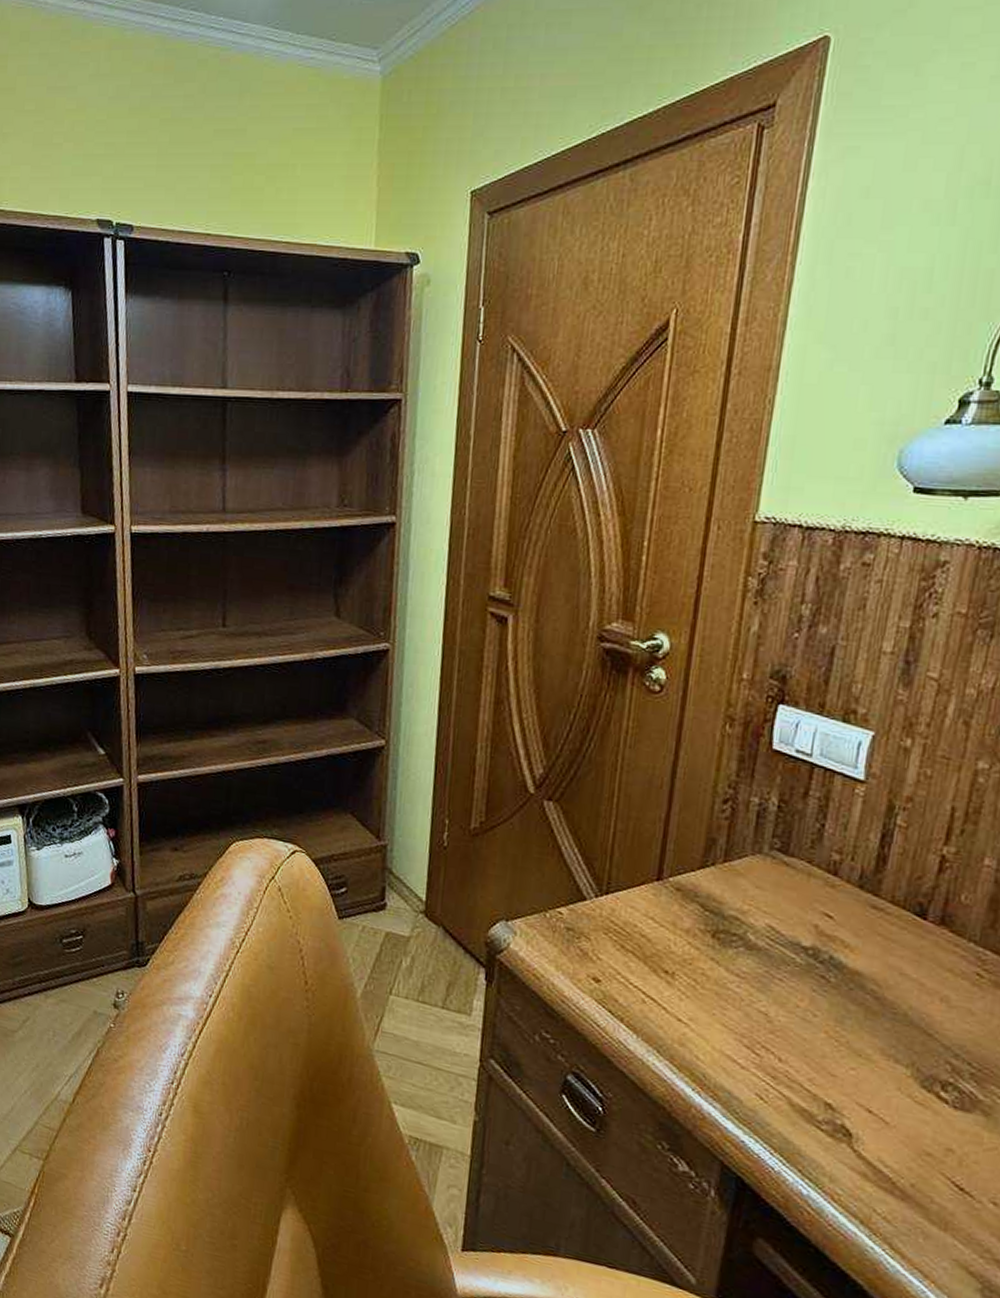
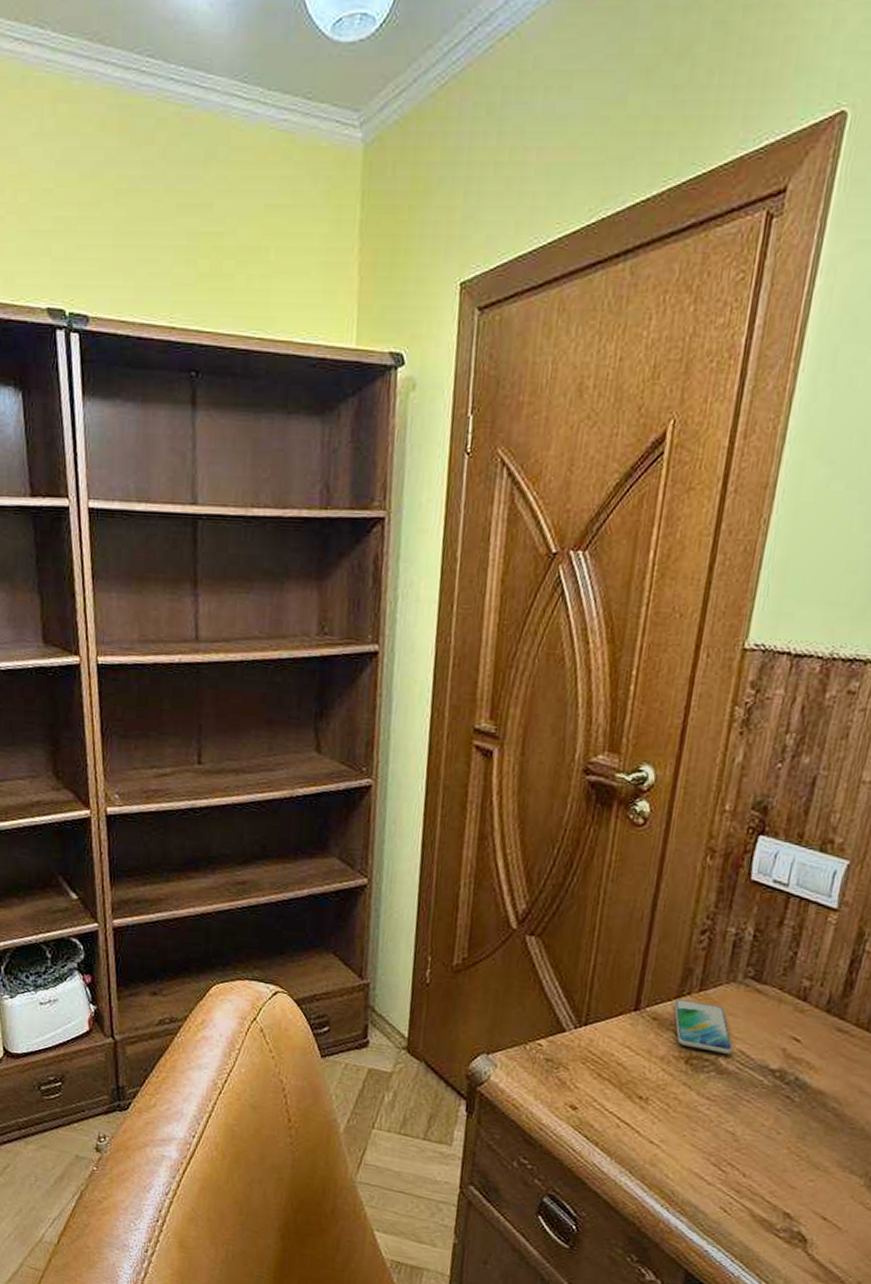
smartphone: none [698,869,762,929] -> present [674,999,733,1054]

